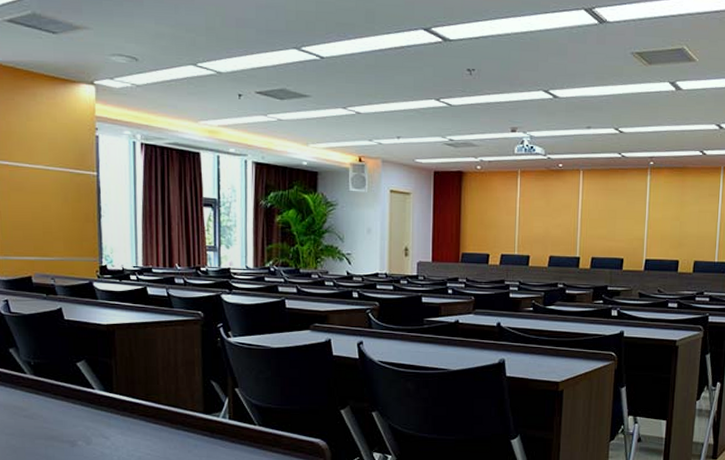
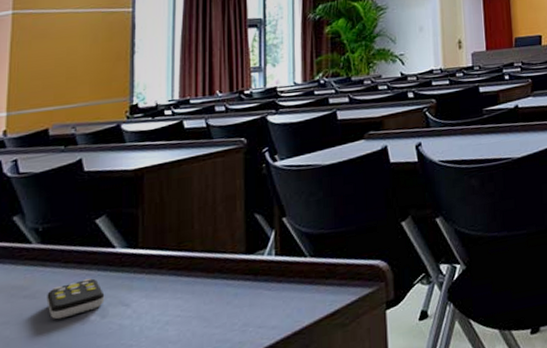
remote control: none [42,410,88,439] -> present [46,277,105,320]

